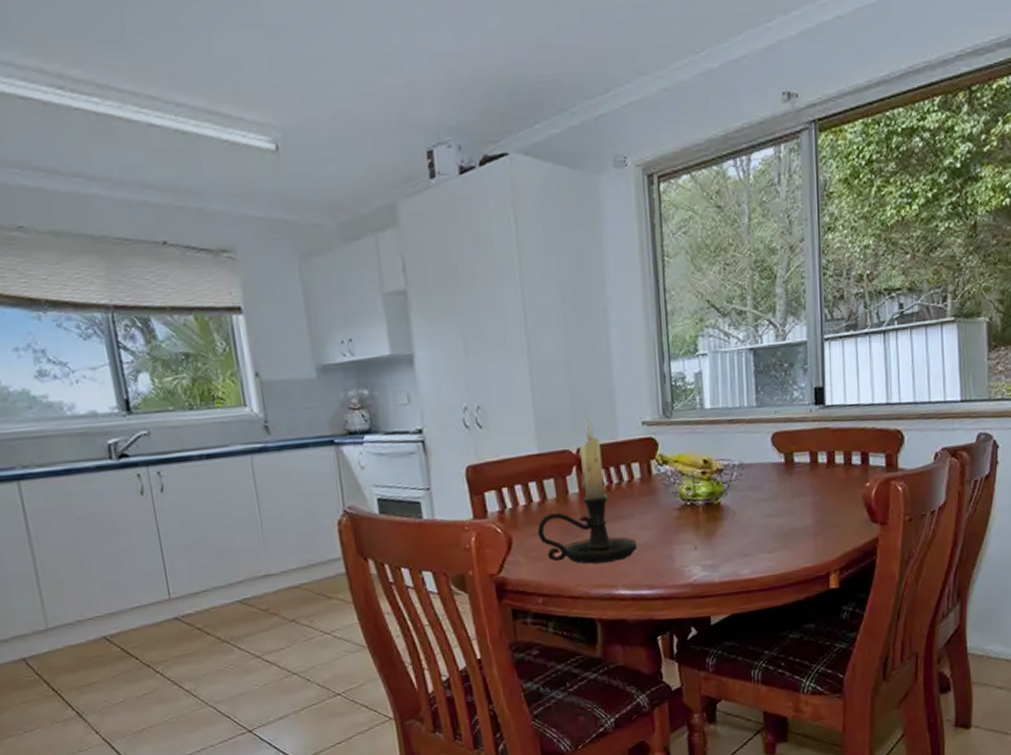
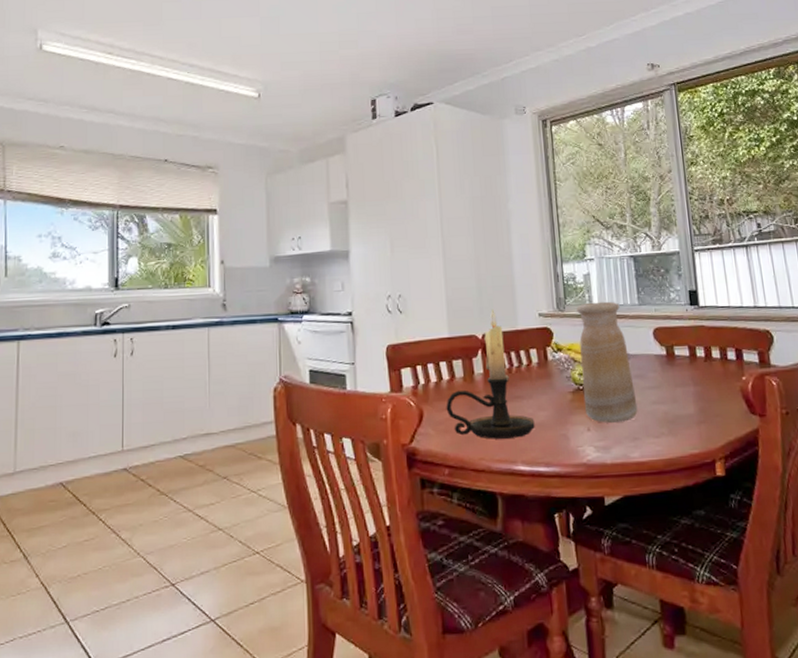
vase: none [685,403,750,541] -> present [576,301,638,423]

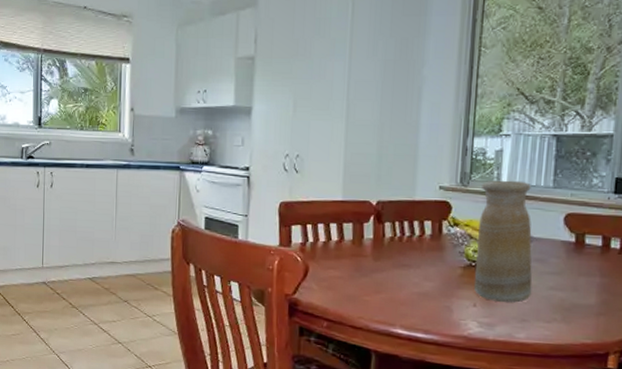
candle holder: present [446,309,535,439] -> none [331,177,419,304]

